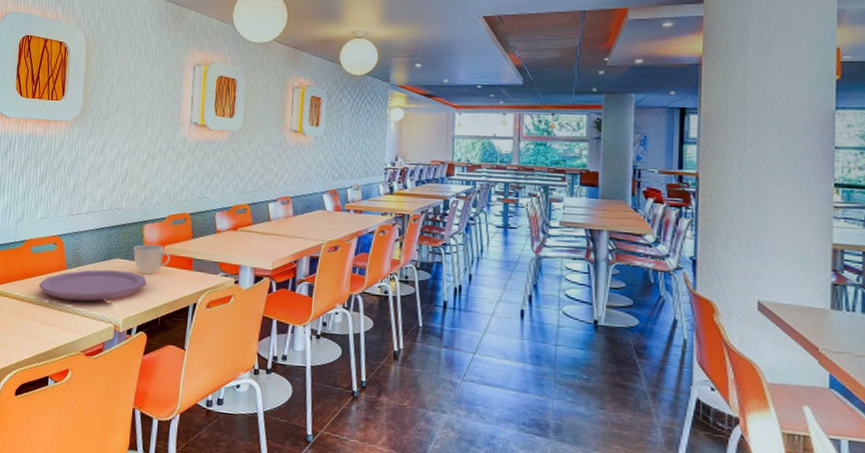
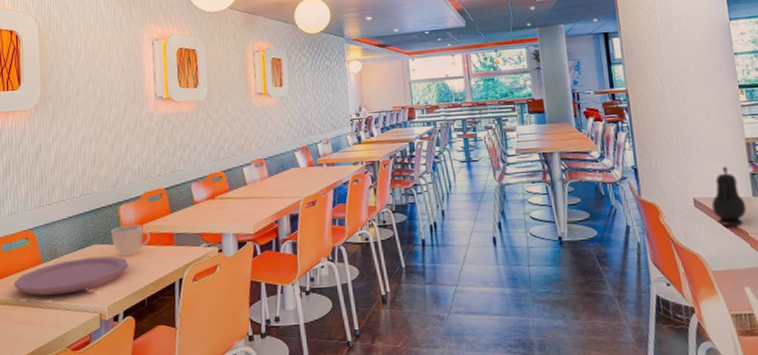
coffeepot: none [778,271,821,338] -> present [711,166,747,226]

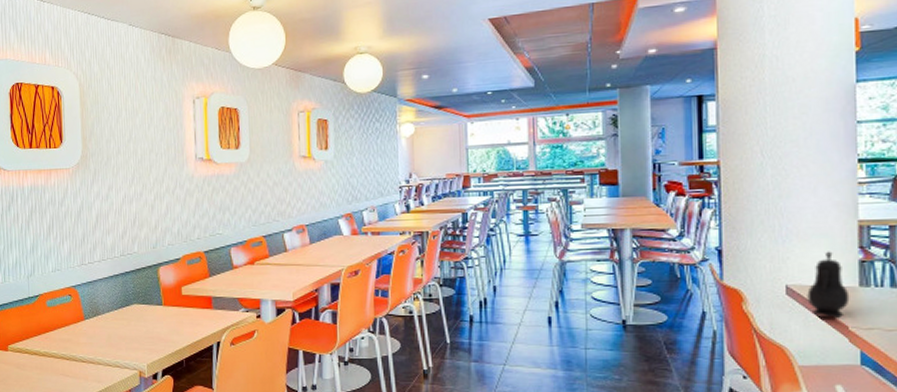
tray: present [14,256,128,296] -> none [58,316,167,351]
cup: present [110,224,150,257] -> none [150,286,189,317]

